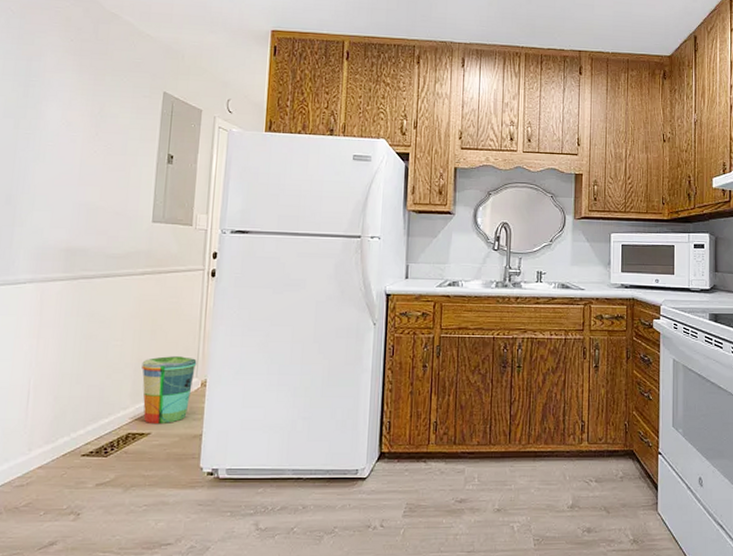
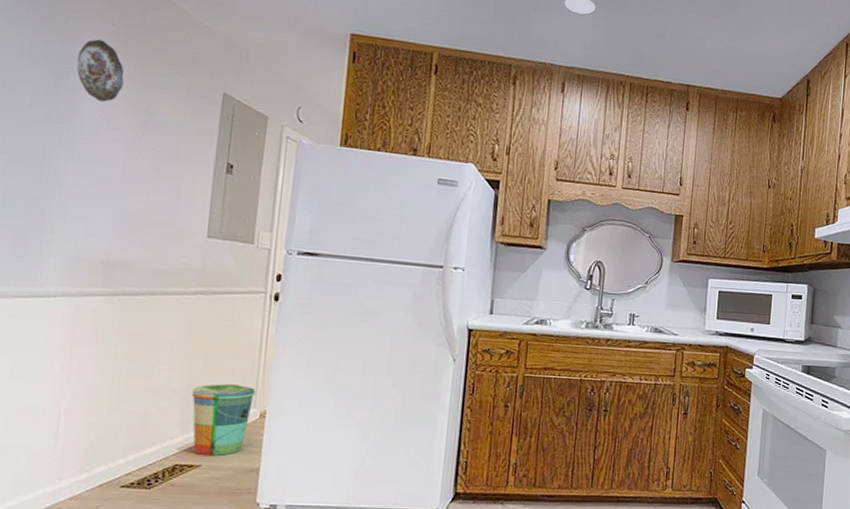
decorative plate: none [41,54,80,108] -> present [77,39,124,102]

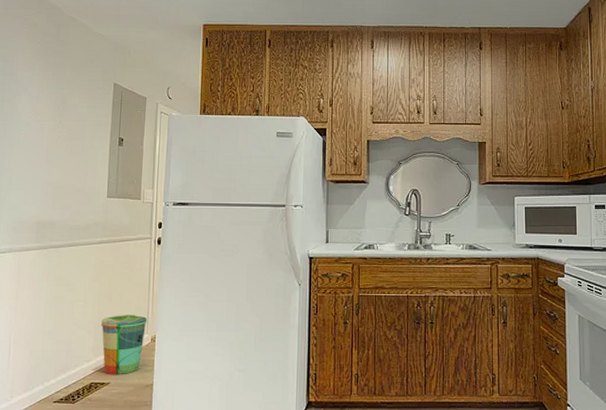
decorative plate: present [77,39,124,102] -> none [14,55,46,101]

